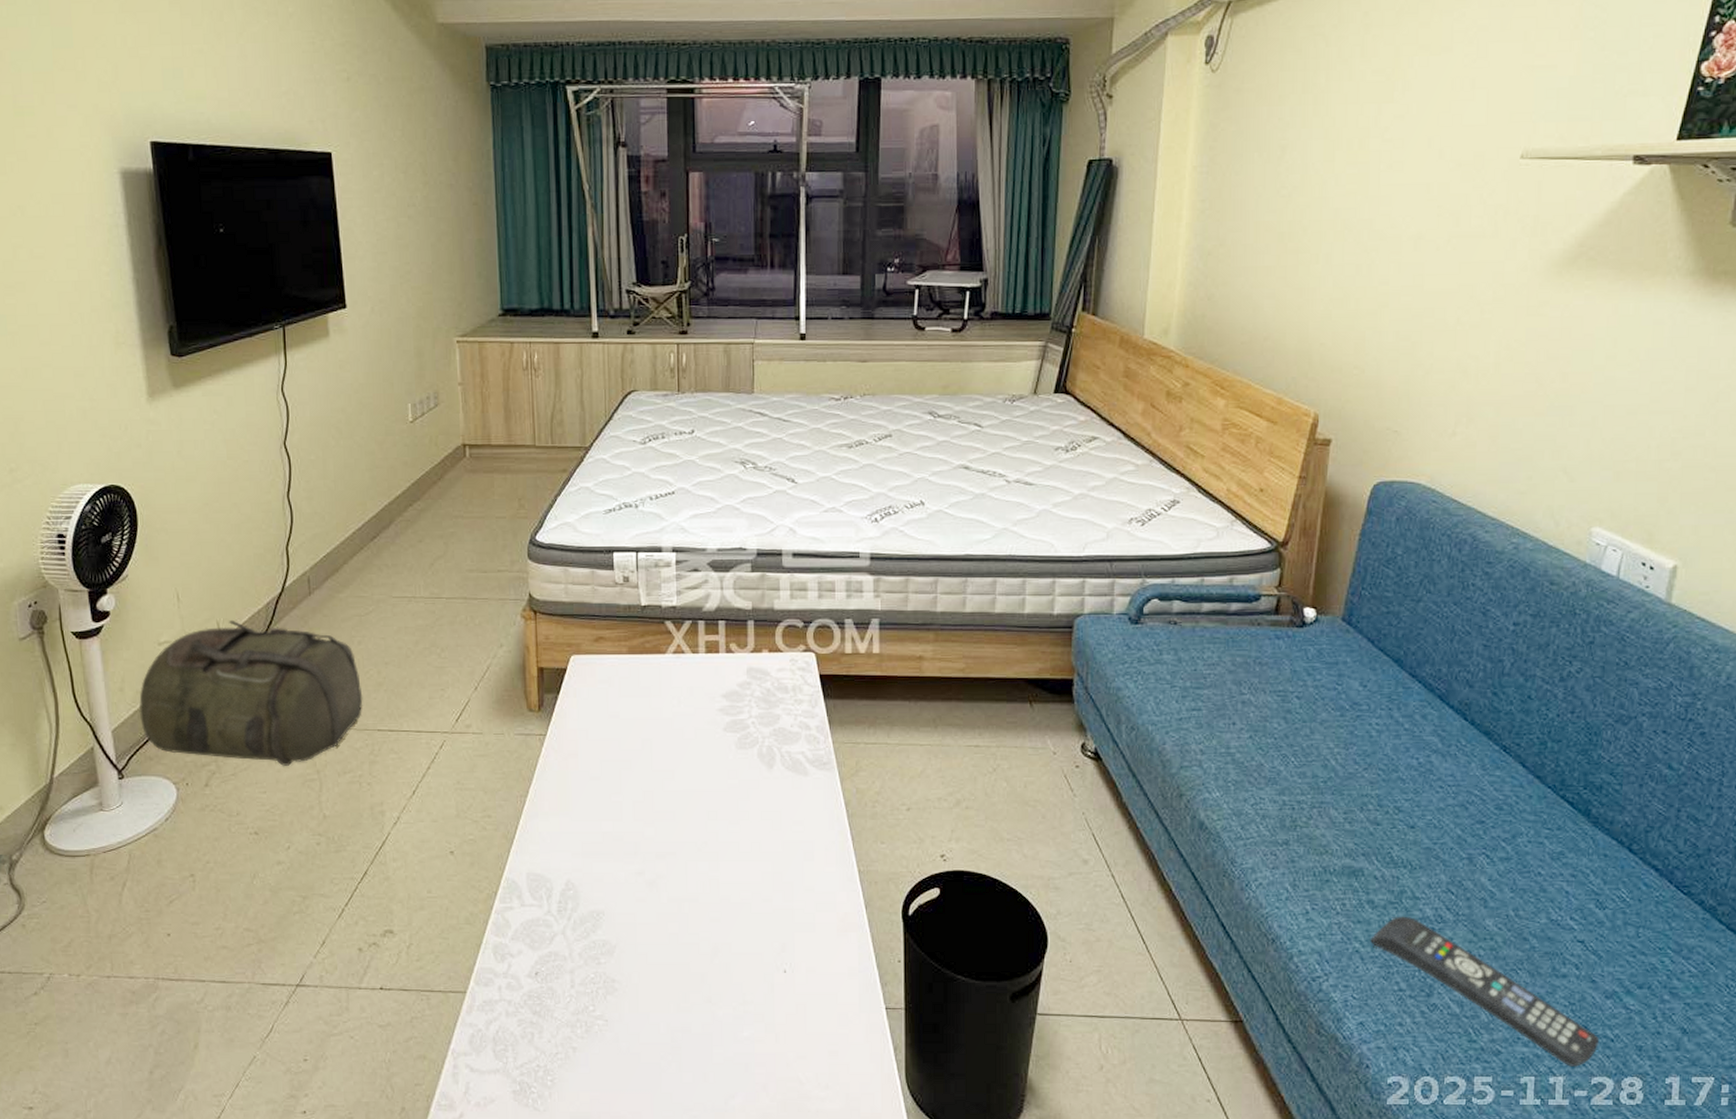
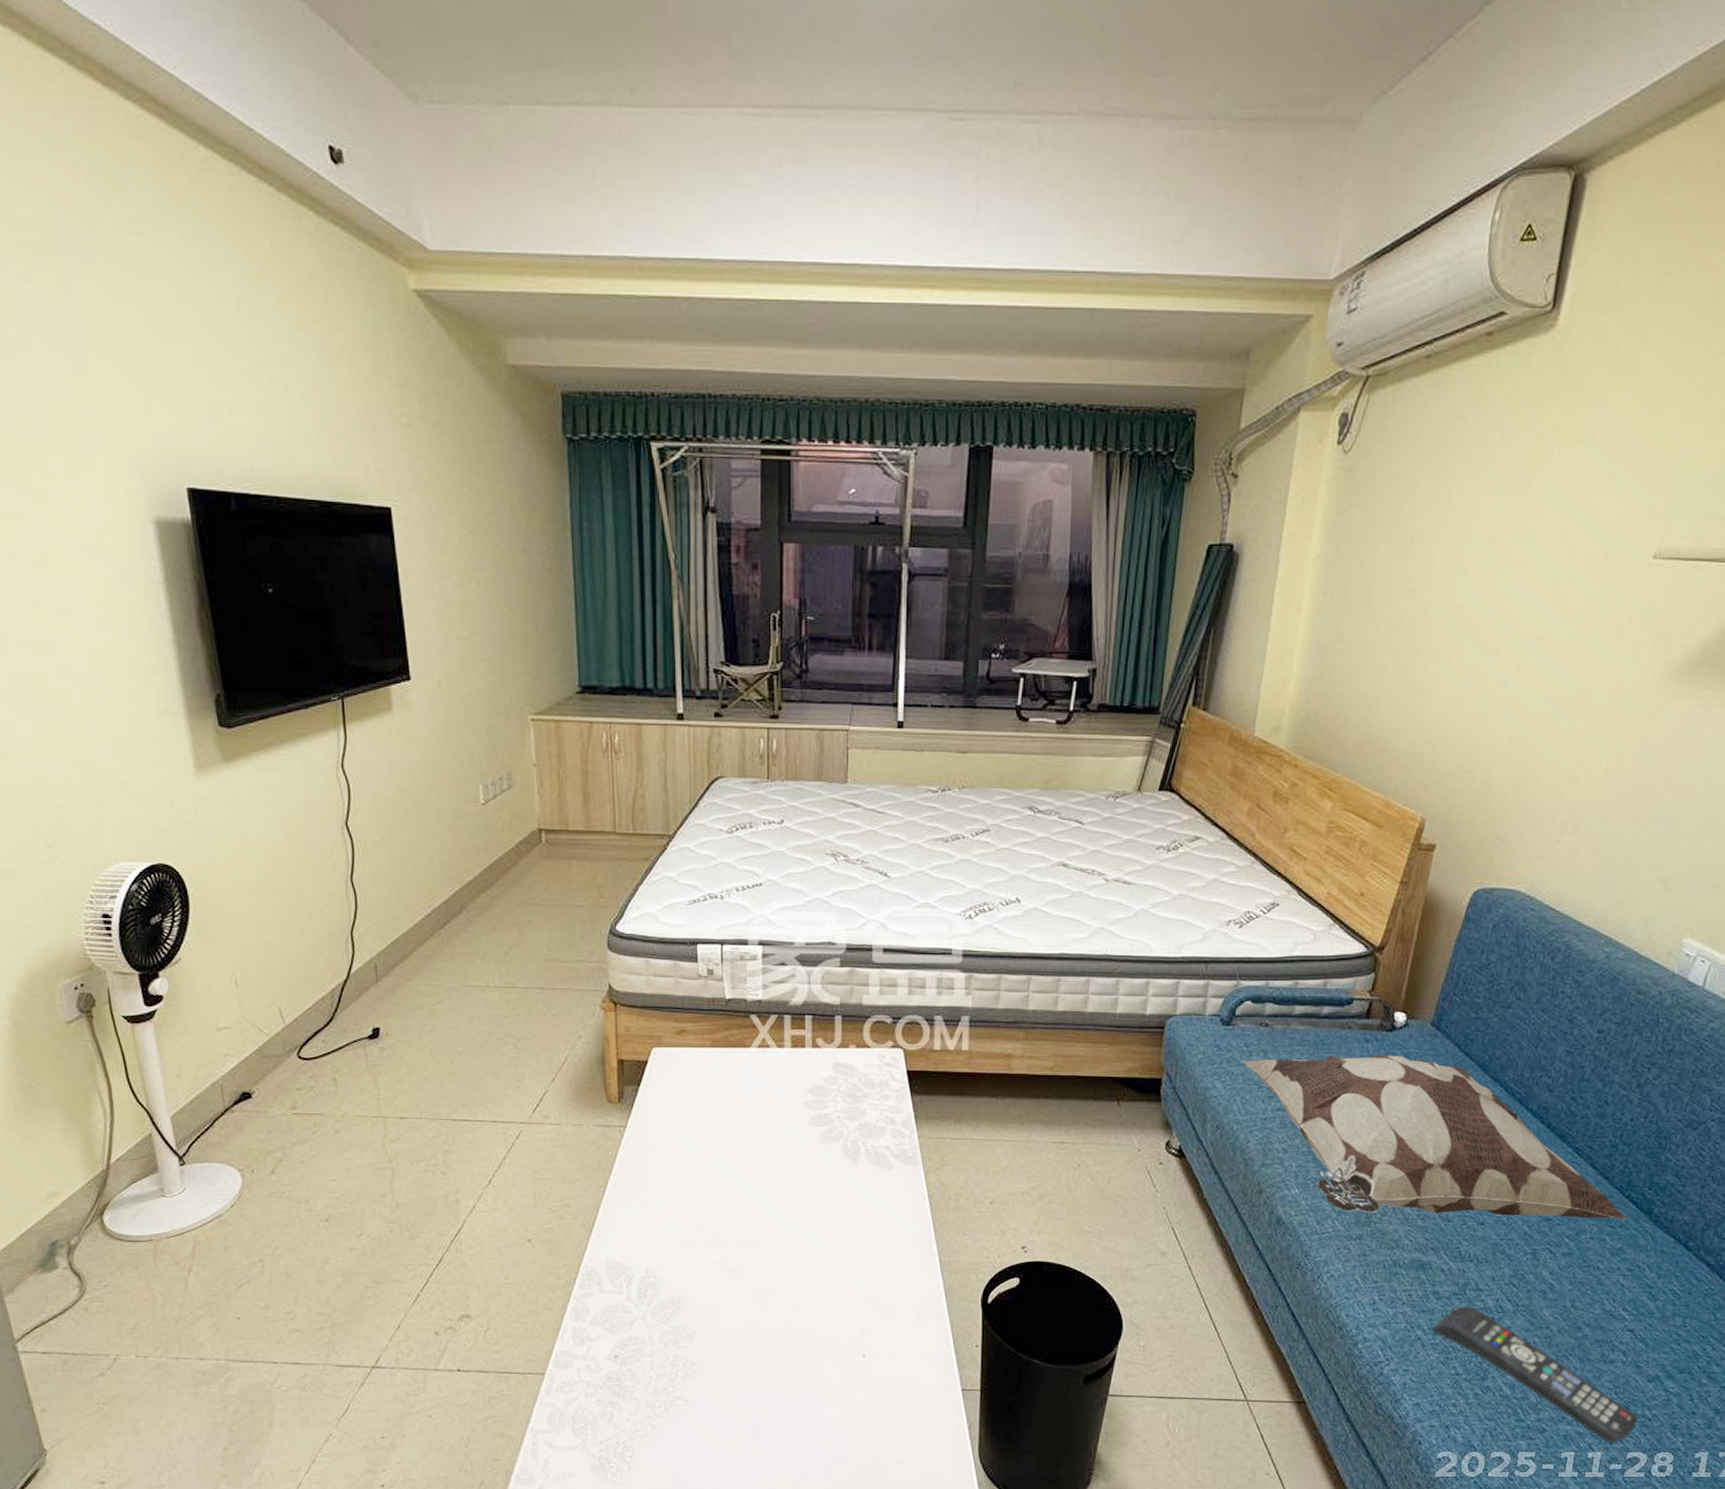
backpack: present [138,619,363,767] -> none [198,1006,436,1155]
decorative pillow: none [1153,651,1566,821] -> present [1242,1055,1628,1220]

